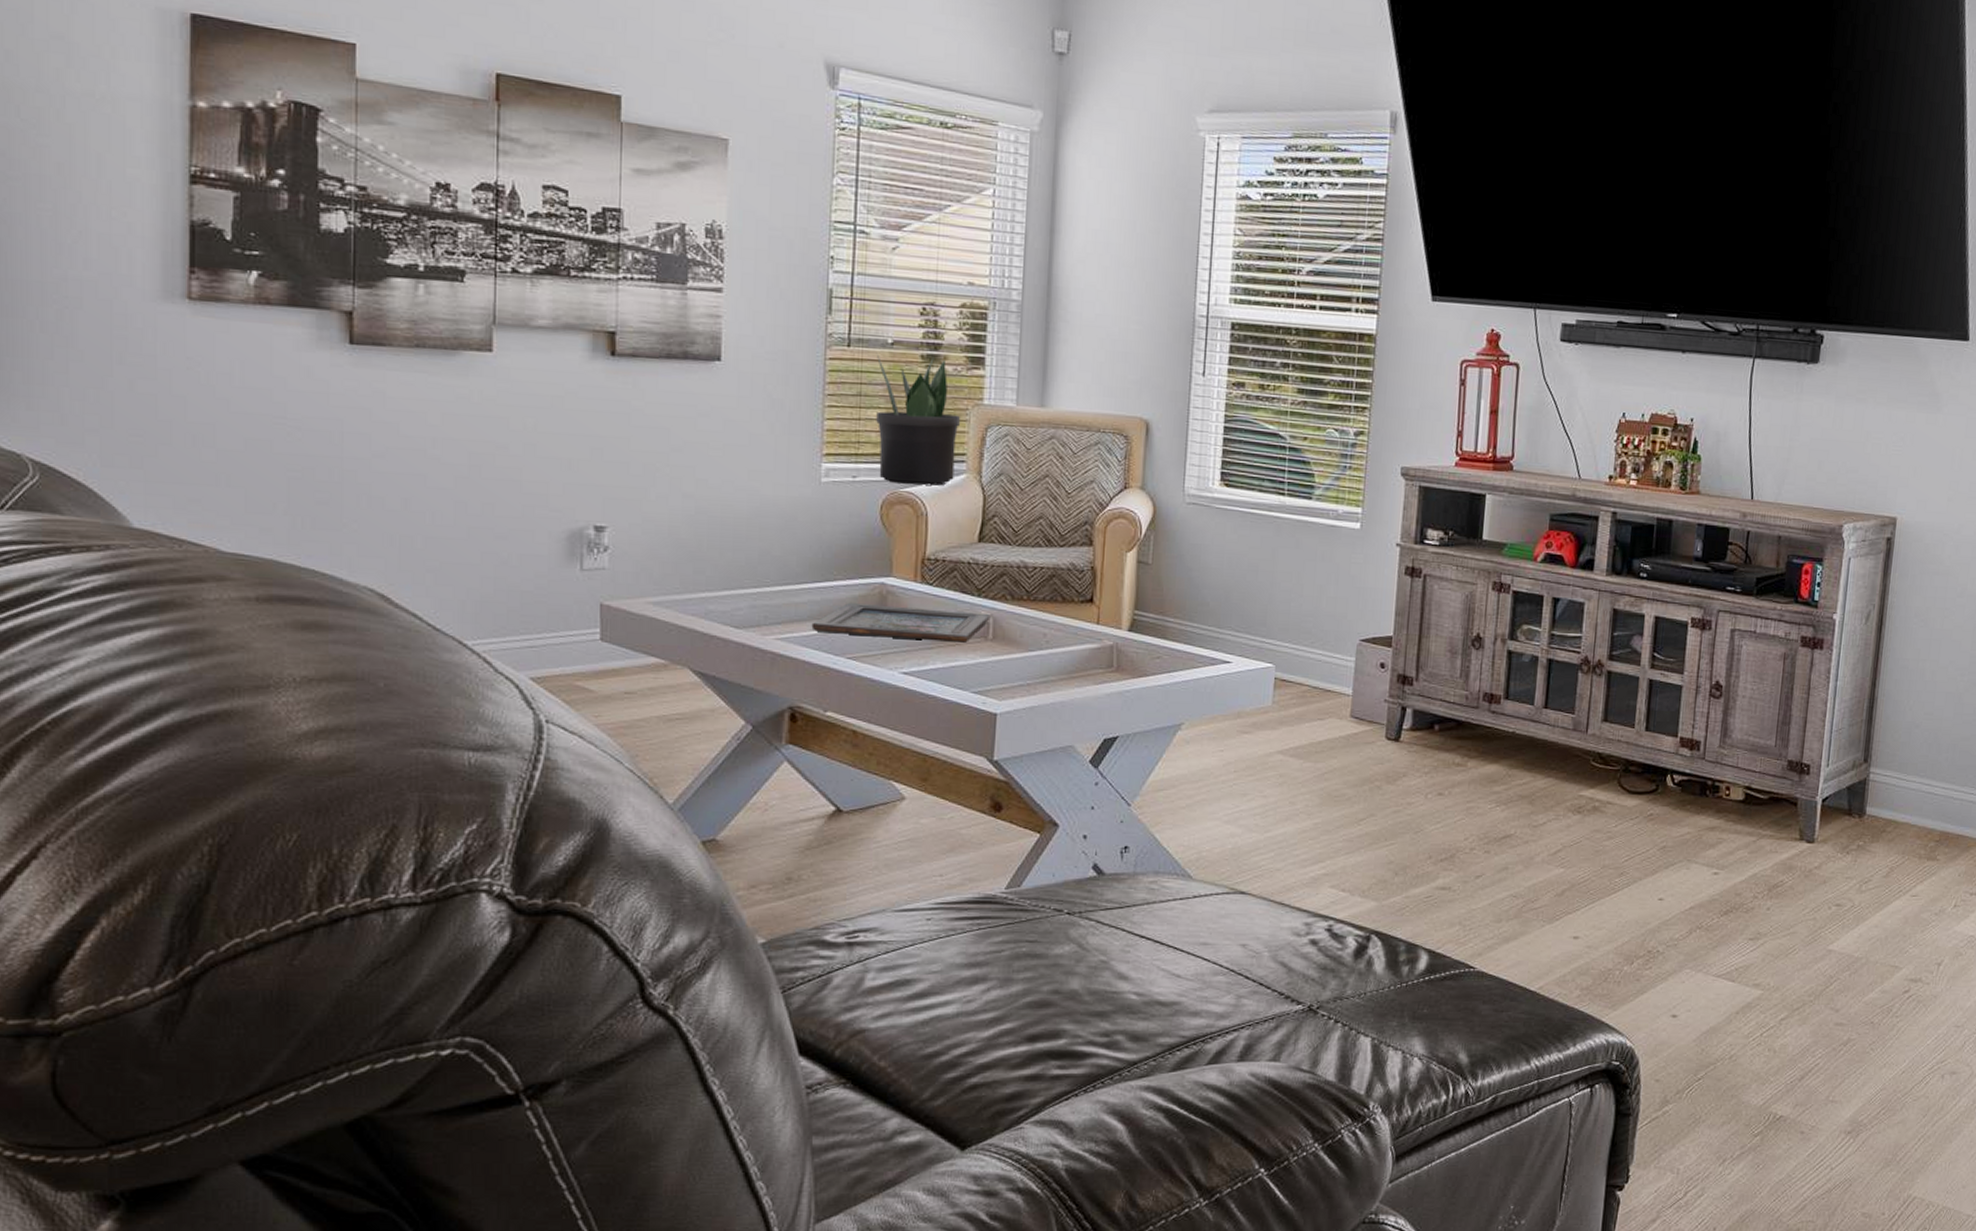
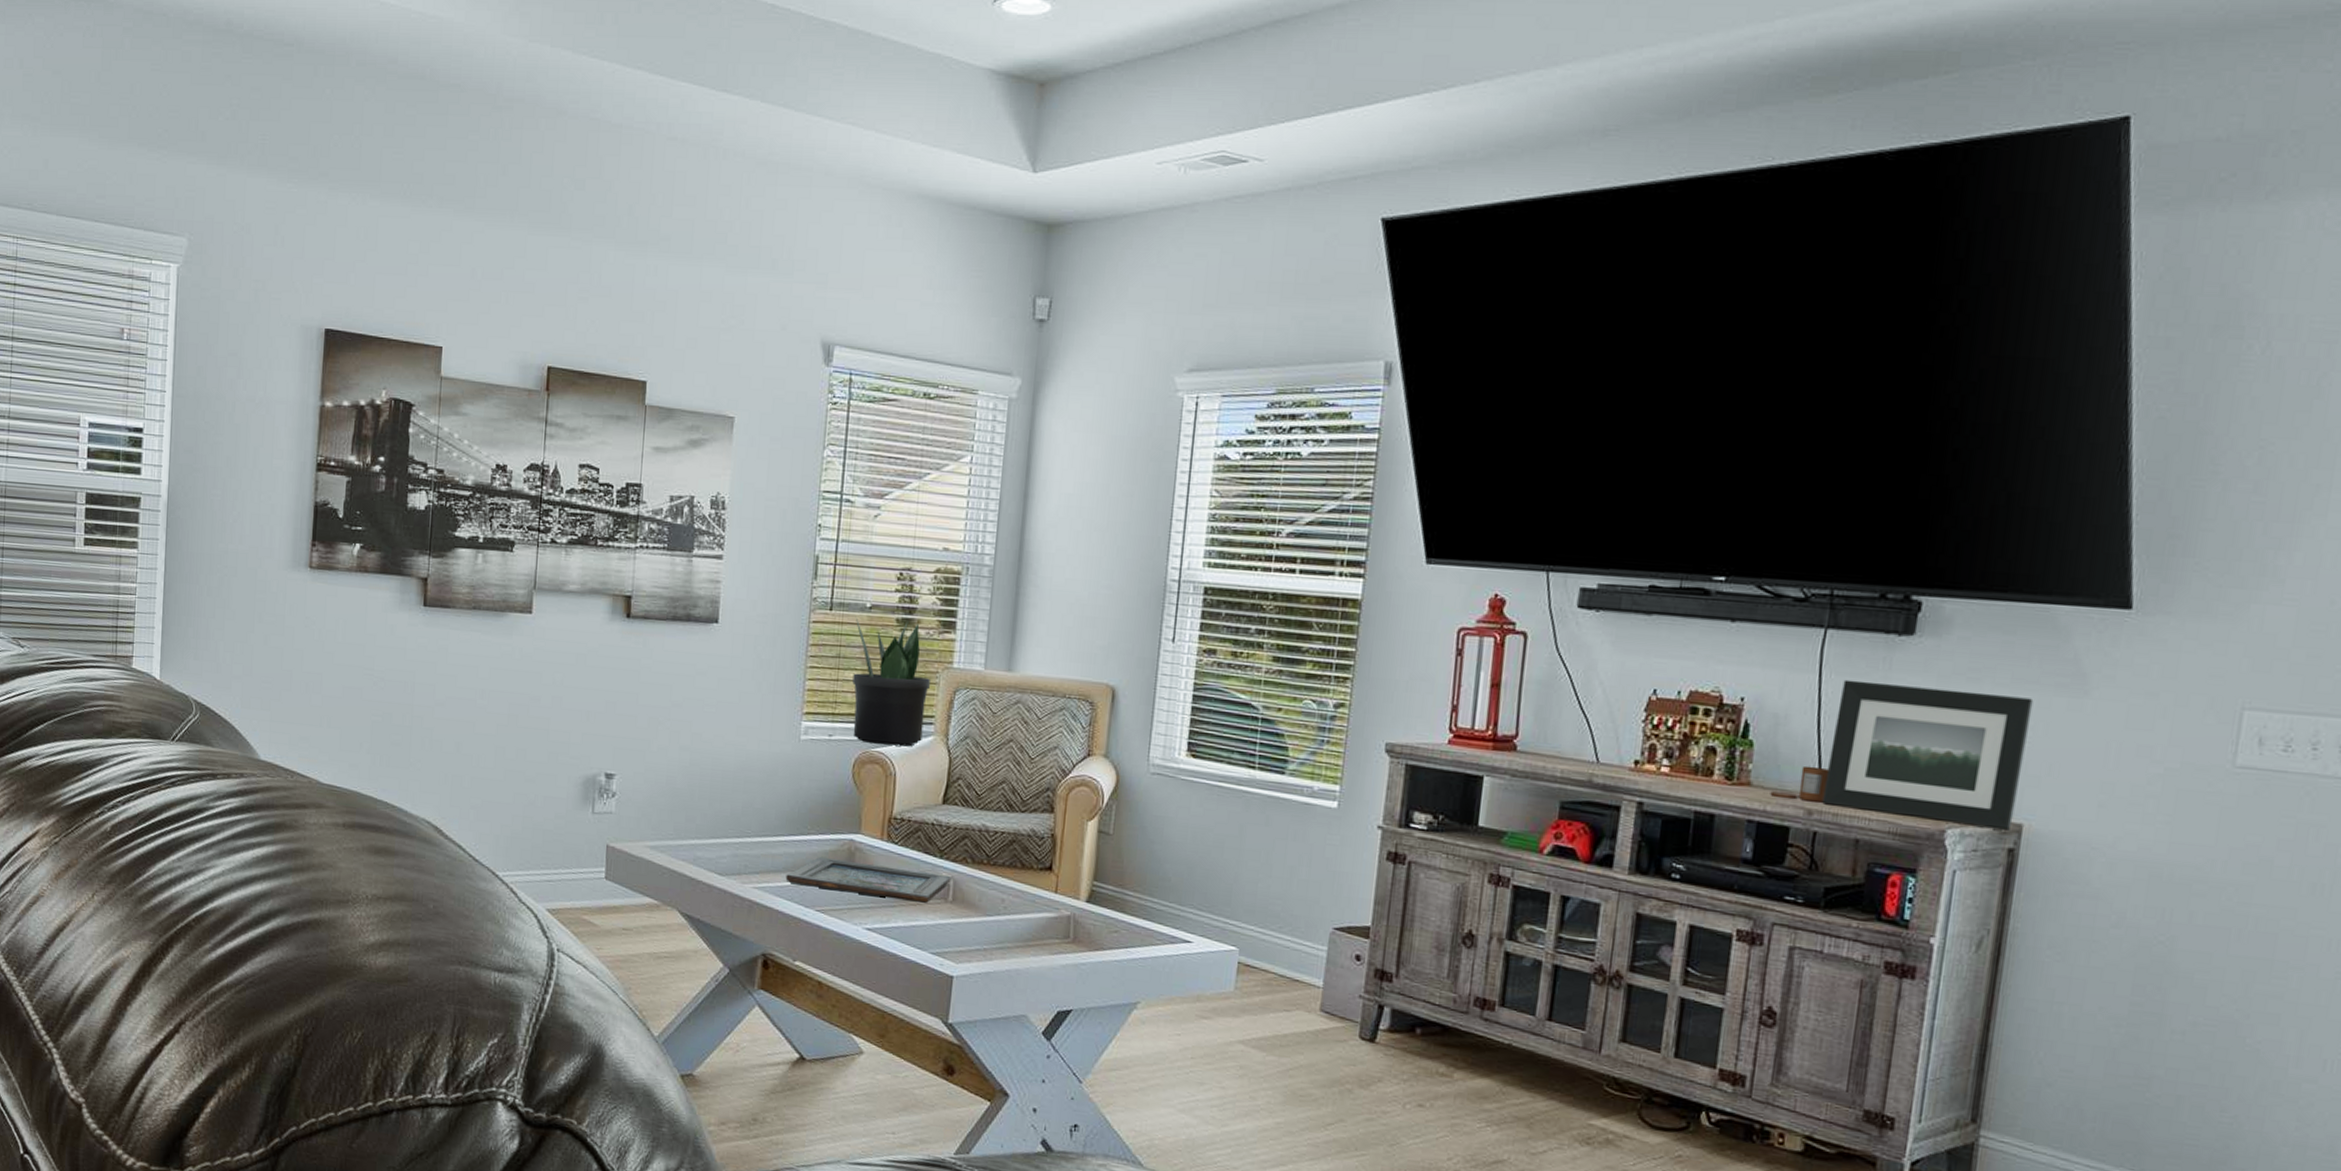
candle: none [1714,475,1759,507] -> present [1770,765,1830,804]
picture frame: none [1753,401,1903,523] -> present [1822,679,2034,831]

